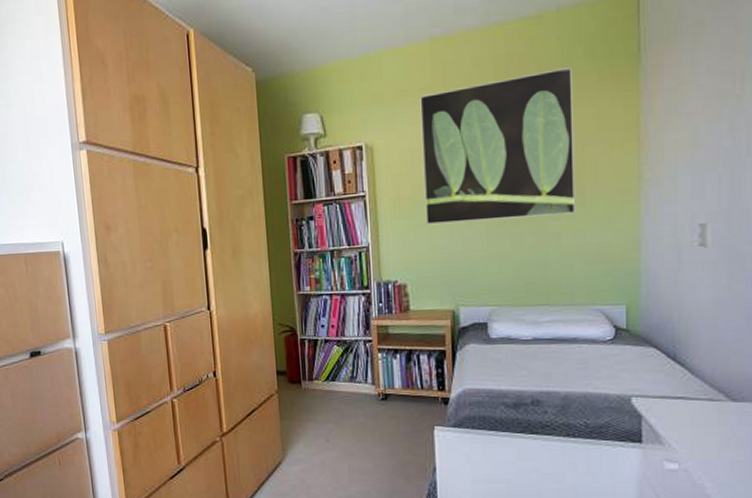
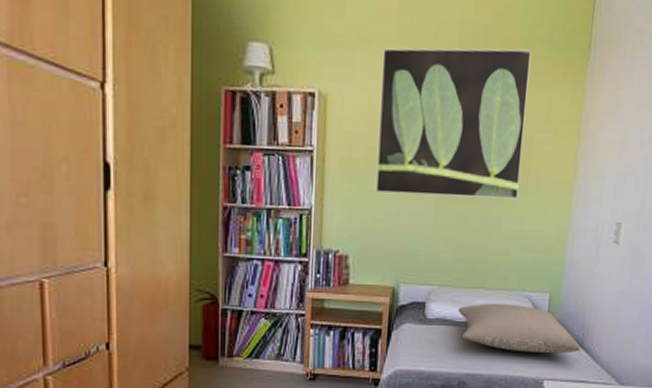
pillow: none [523,319,673,369] -> present [458,303,581,354]

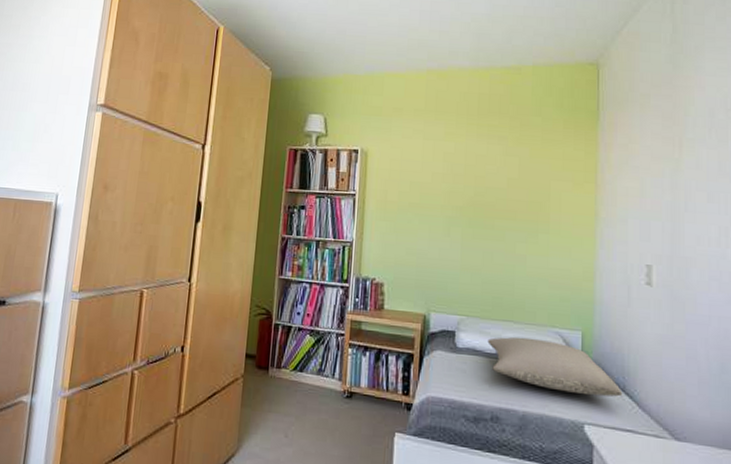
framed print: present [375,48,531,199] -> none [408,112,543,239]

